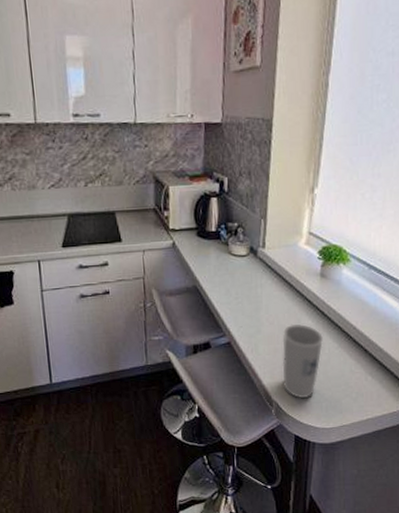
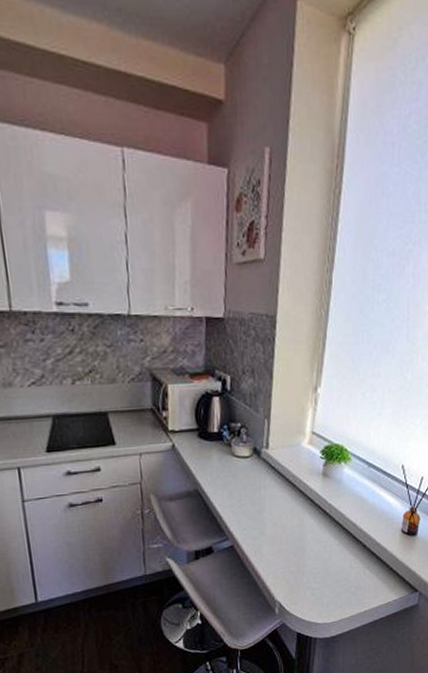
cup: present [282,324,323,399] -> none [285,524,325,597]

